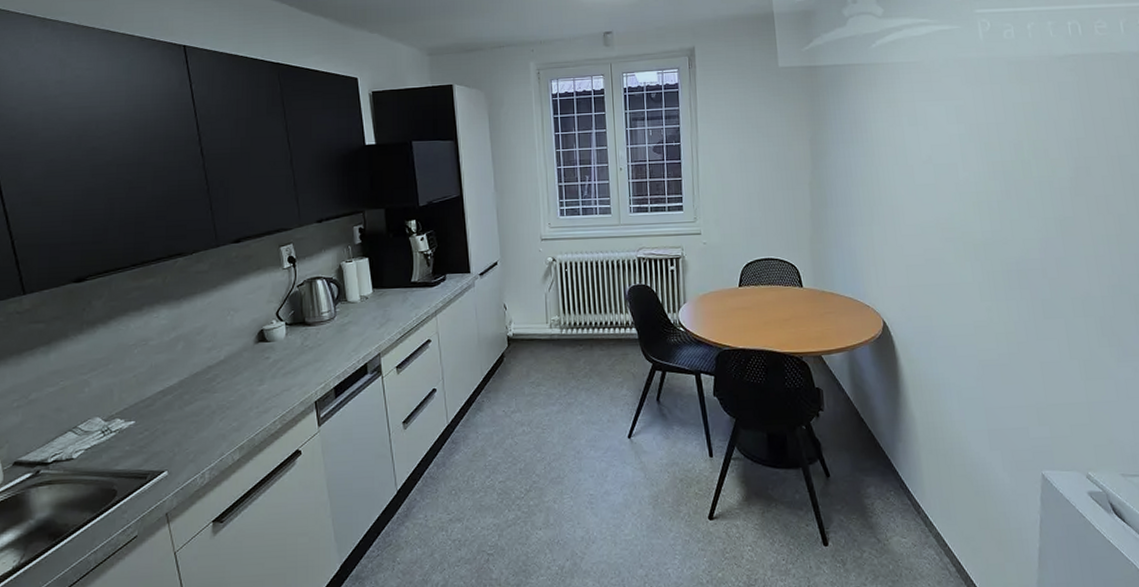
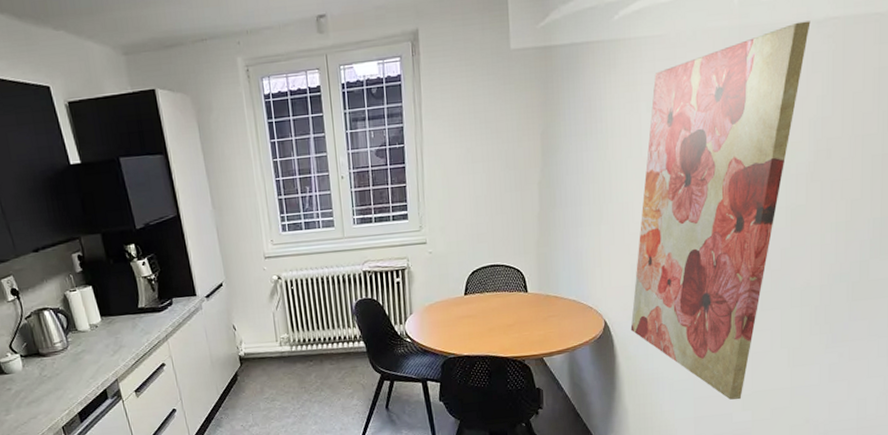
wall art: none [910,56,1053,413] -> present [630,21,811,400]

